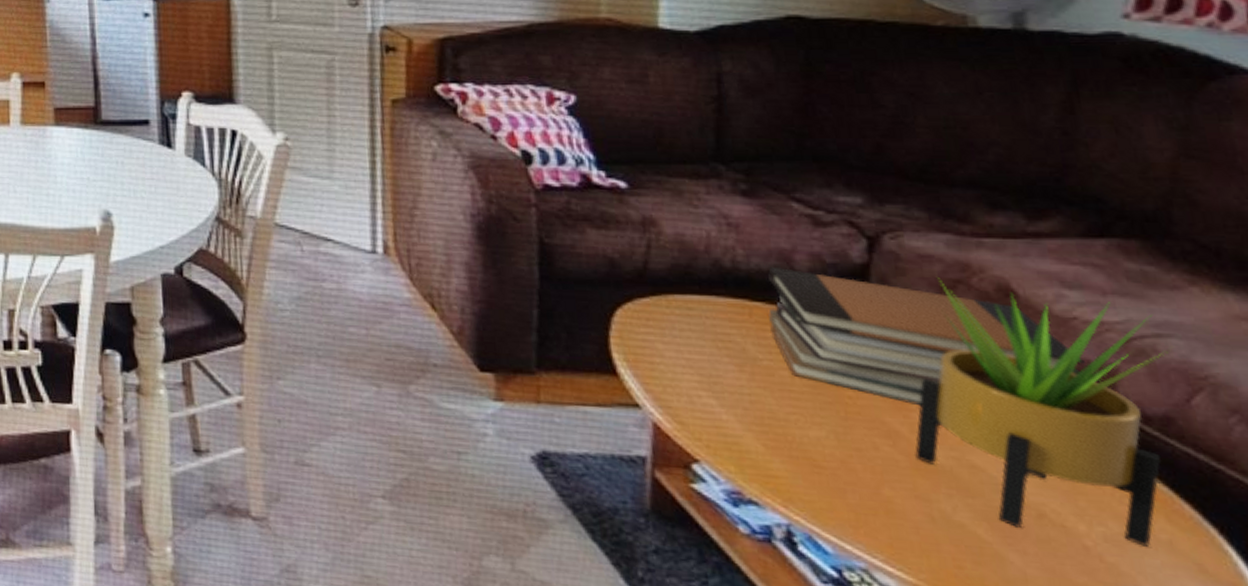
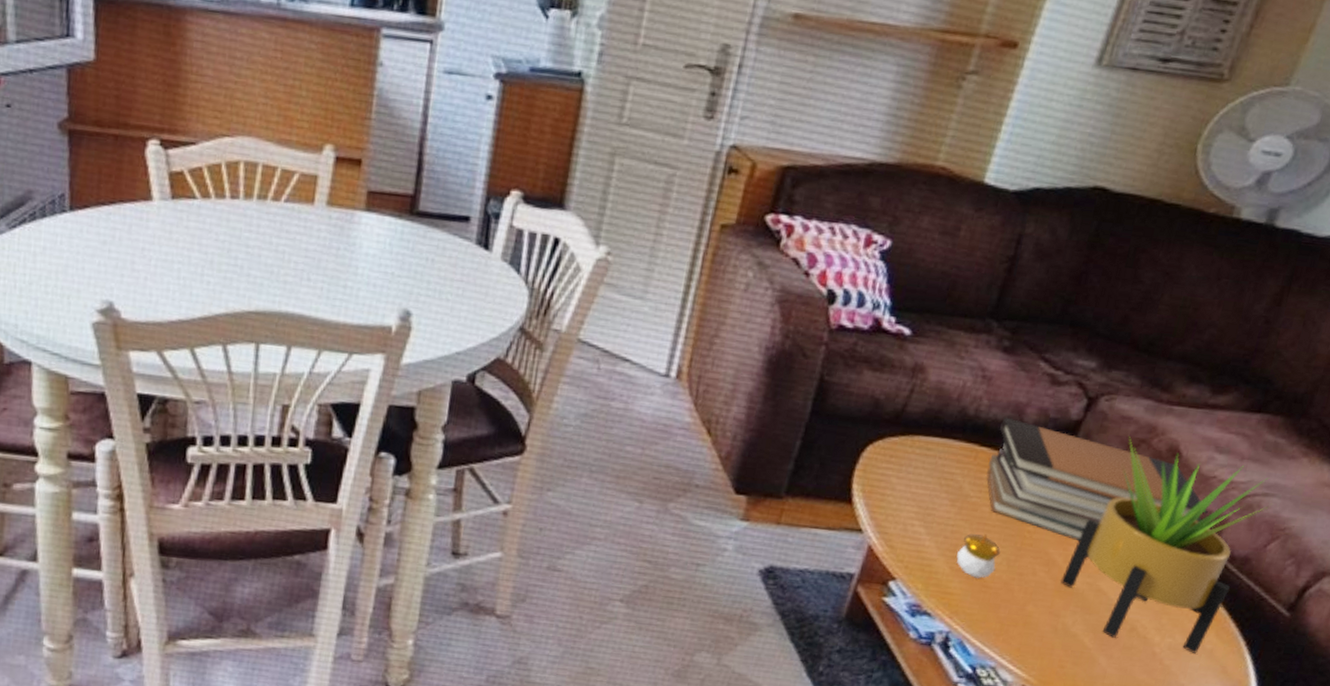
candle: none [766,403,823,457] -> present [956,534,1001,578]

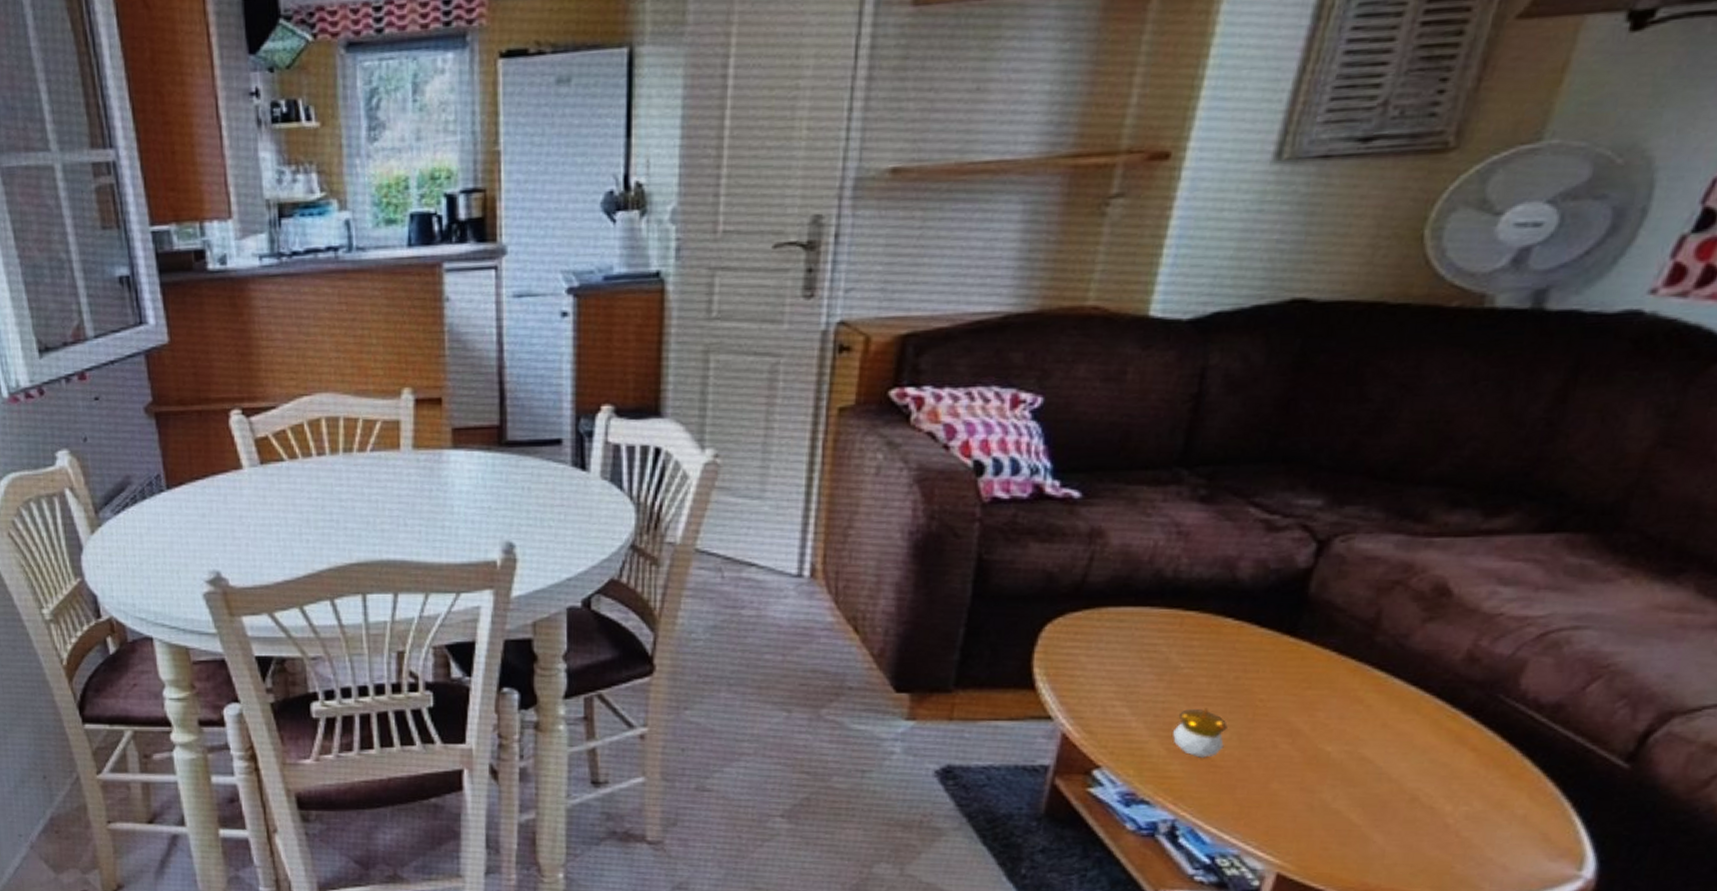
book stack: present [986,417,1208,542] -> none [1198,574,1498,705]
potted plant: present [1060,437,1269,654] -> none [1310,579,1580,821]

